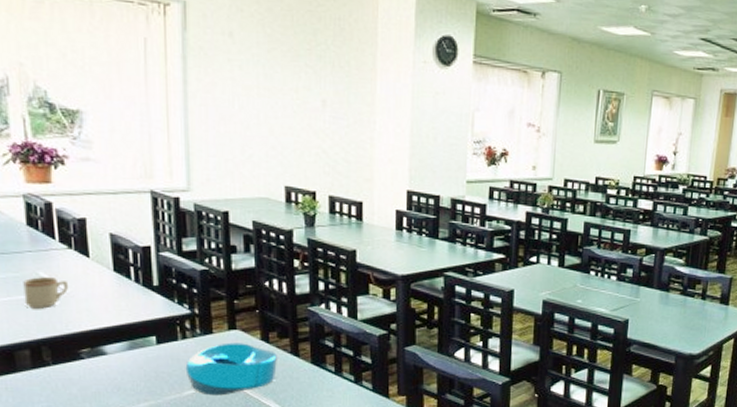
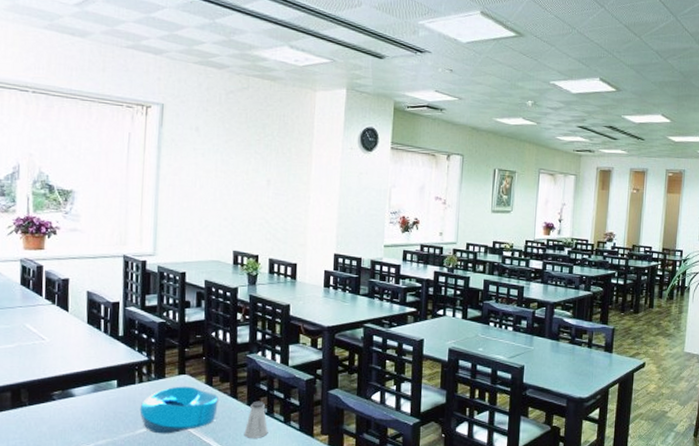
mug: present [23,277,68,309] -> none [11,328,48,356]
saltshaker: none [309,358,337,400] -> present [244,401,268,438]

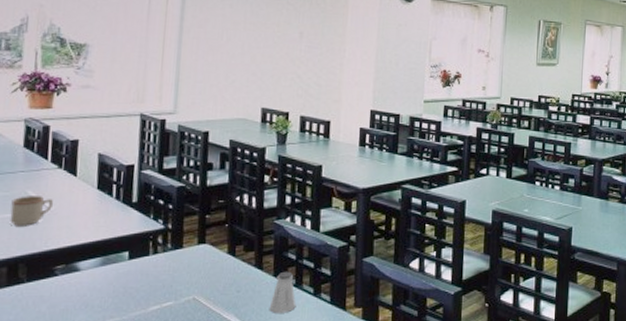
mug: none [11,328,48,356] -> present [10,196,53,226]
bowl: present [139,386,218,434] -> none [153,257,242,311]

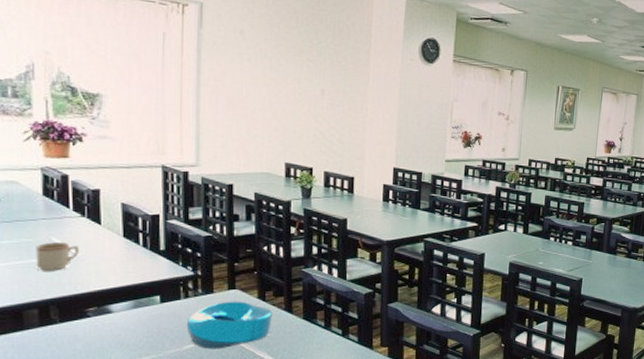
bowl: none [153,257,242,311] -> present [186,301,272,349]
saltshaker: present [269,271,296,313] -> none [300,315,326,352]

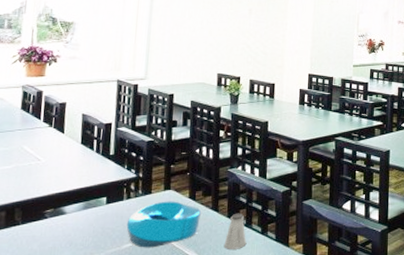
mug: present [36,242,79,271] -> none [8,150,44,176]
saltshaker: none [300,315,326,352] -> present [224,213,247,249]

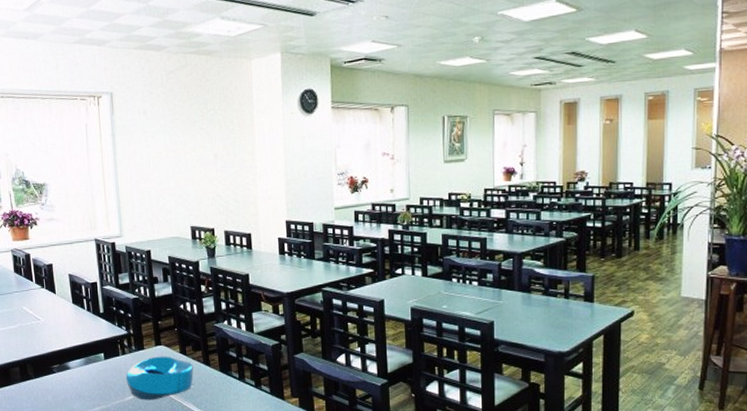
saltshaker: present [224,213,247,249] -> none [219,367,242,402]

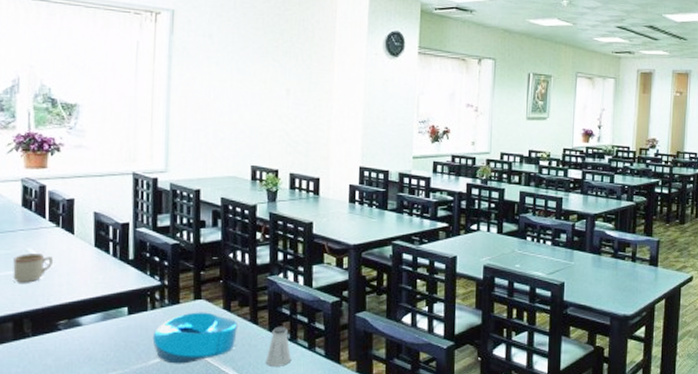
mug: none [13,311,43,335] -> present [13,253,53,283]
saltshaker: none [219,367,242,402] -> present [265,326,292,366]

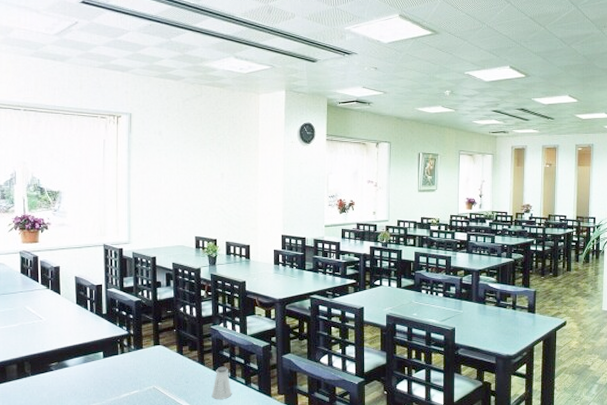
mug: present [13,253,53,283] -> none [15,310,45,334]
bowl: present [152,312,237,364] -> none [123,355,188,397]

